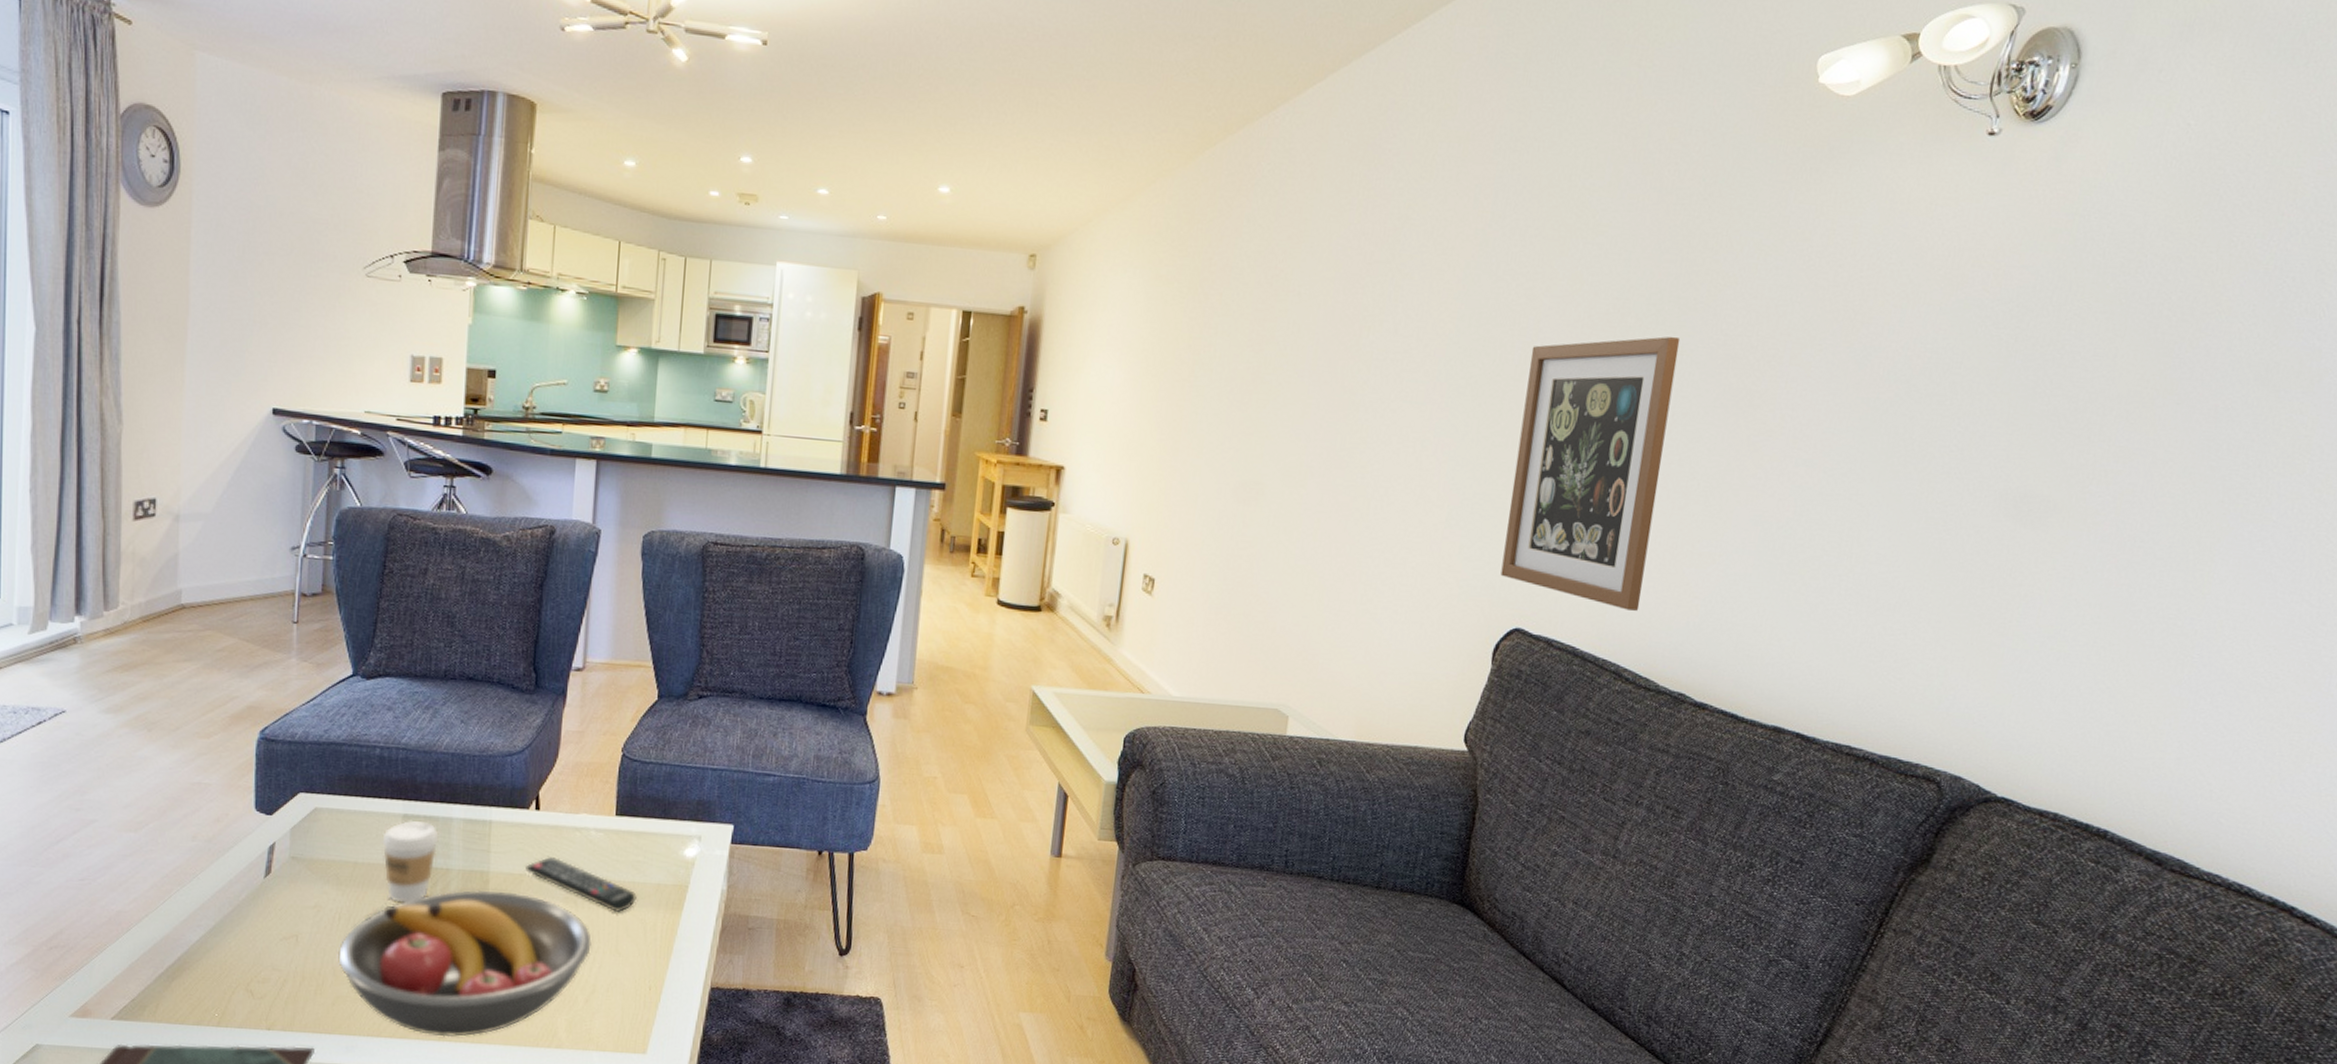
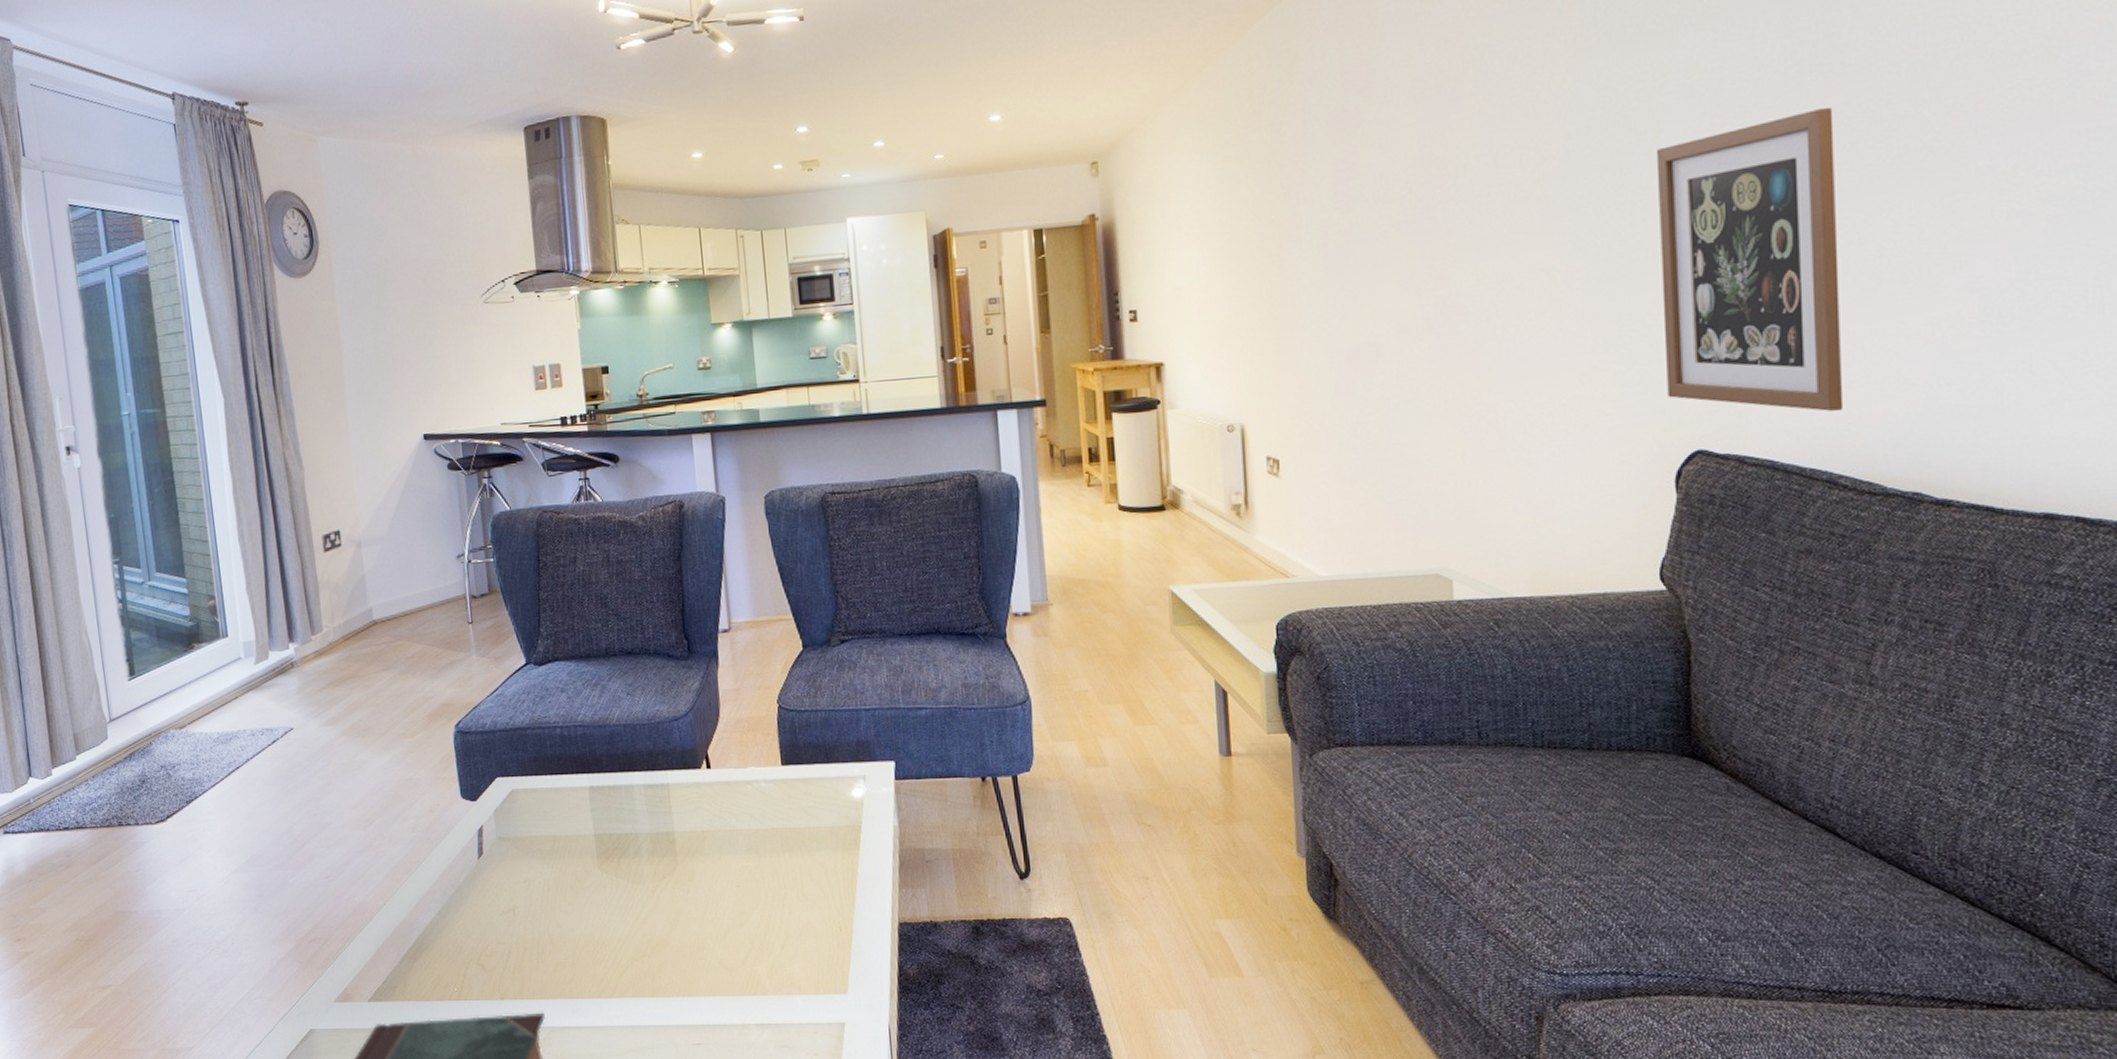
fruit bowl: present [338,889,592,1037] -> none [551,849,779,993]
coffee cup: present [382,819,439,903] -> none [574,791,625,870]
remote control: present [525,855,637,912] -> none [706,811,814,858]

